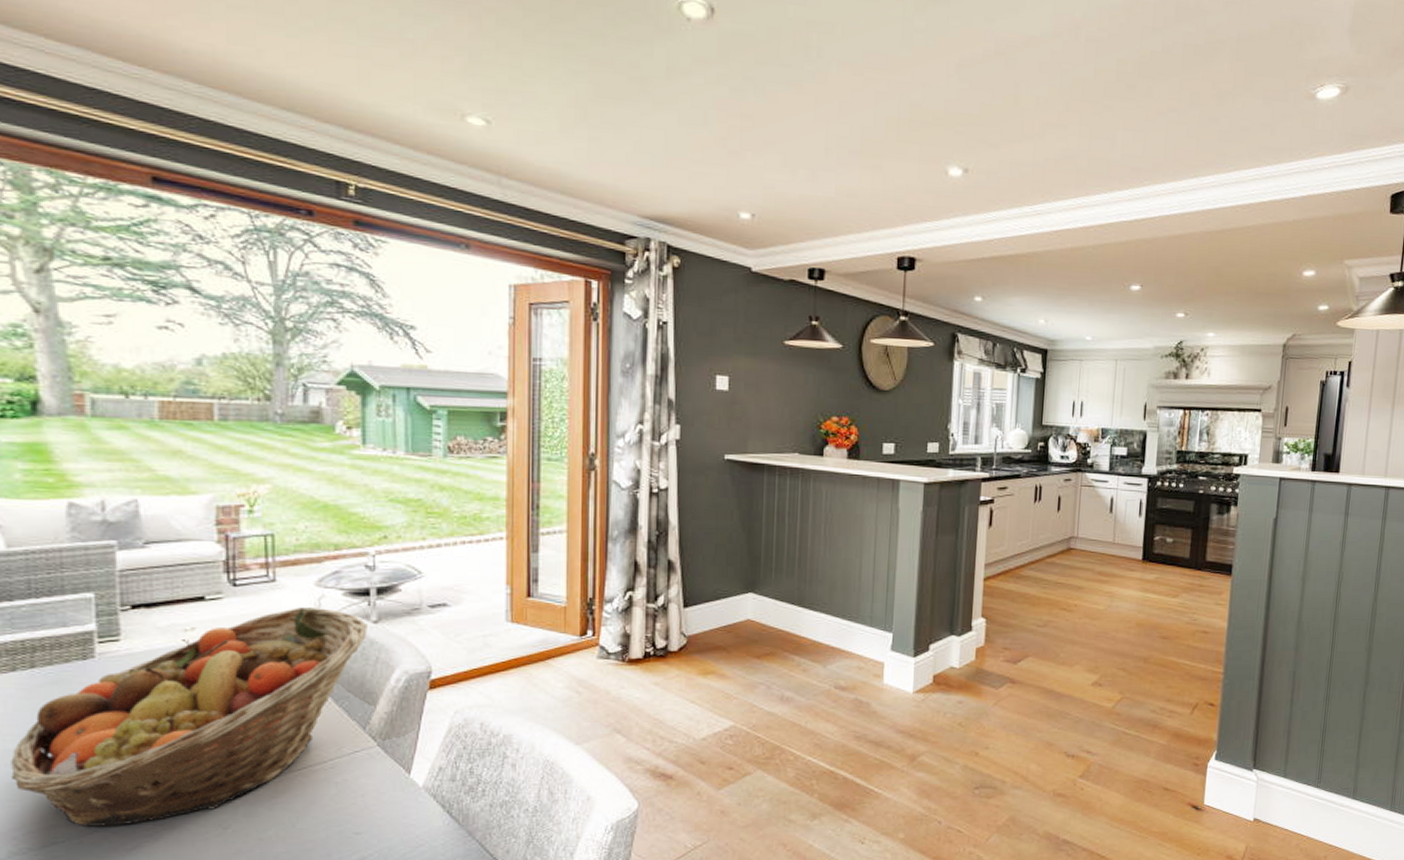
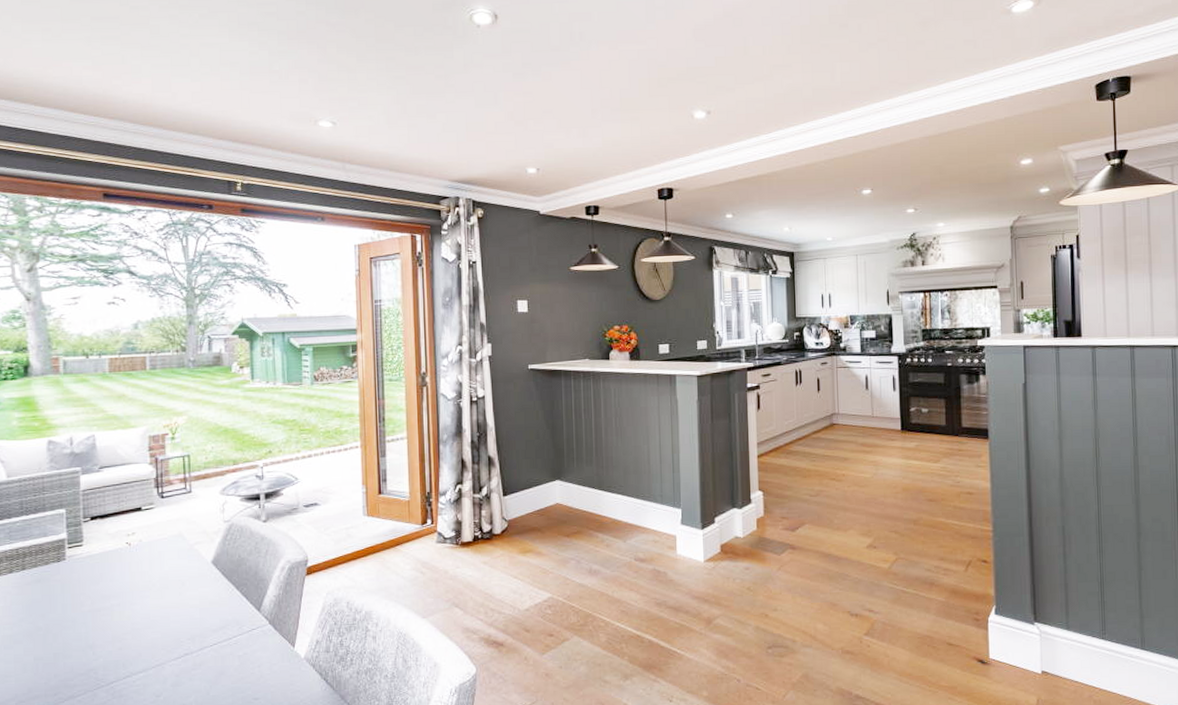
fruit basket: present [11,607,367,827] -> none [8,512,259,697]

